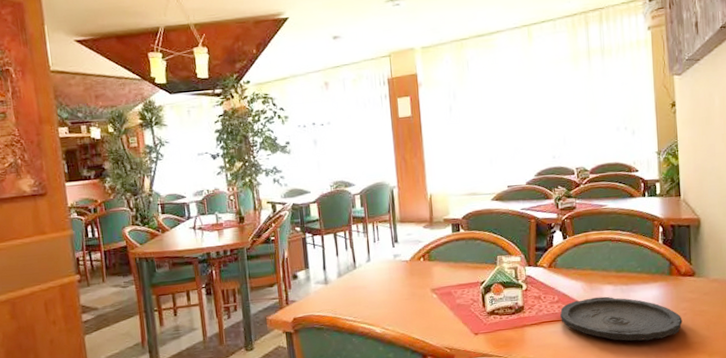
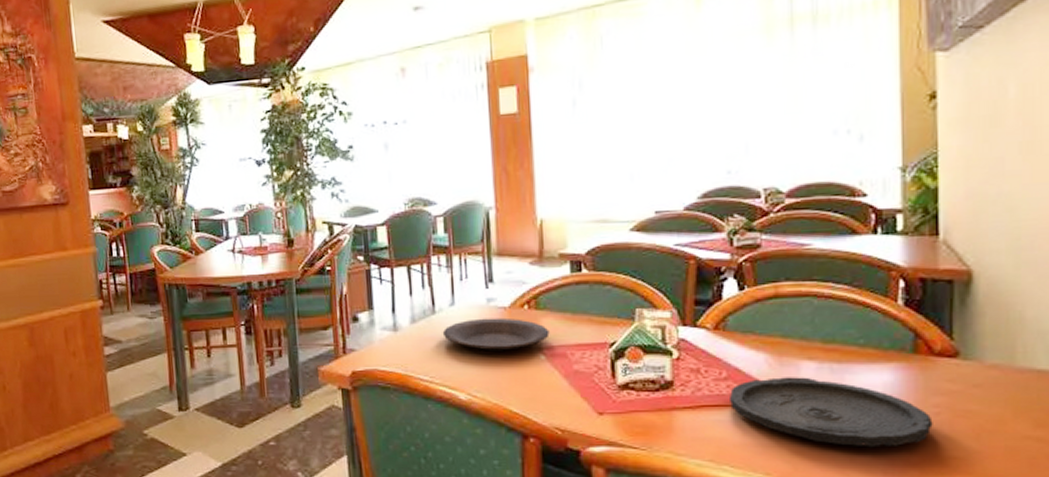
plate: none [362,268,439,295] -> present [442,317,550,351]

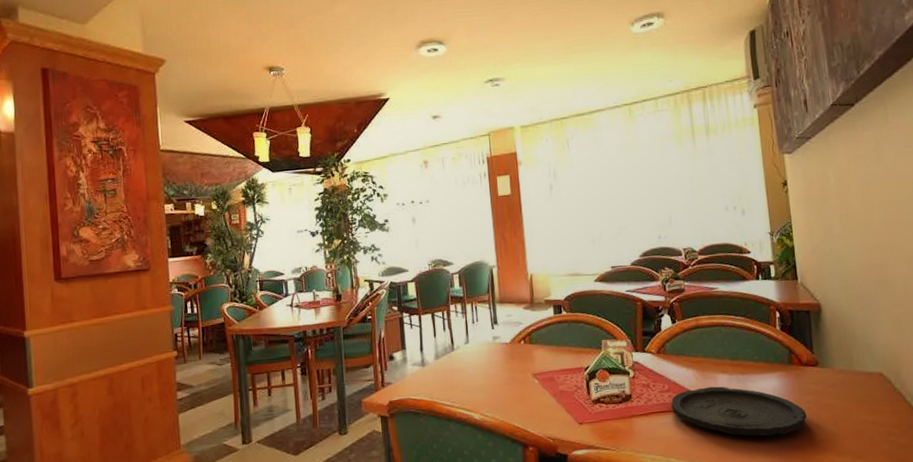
plate: present [442,317,550,351] -> none [460,351,541,379]

